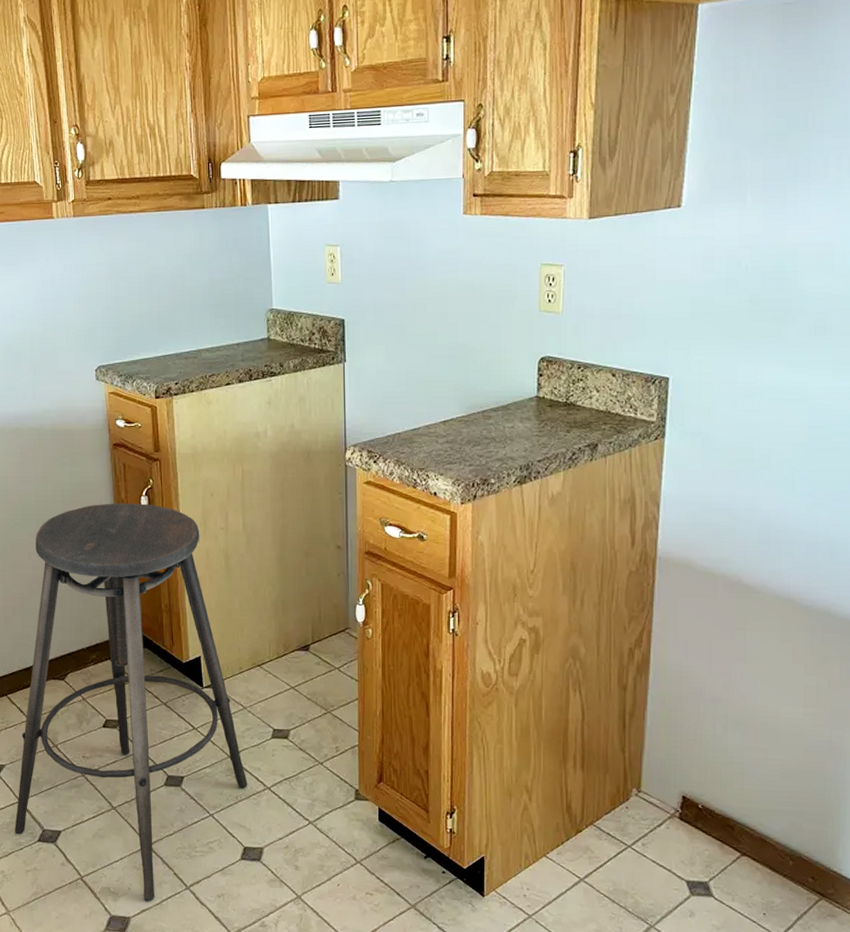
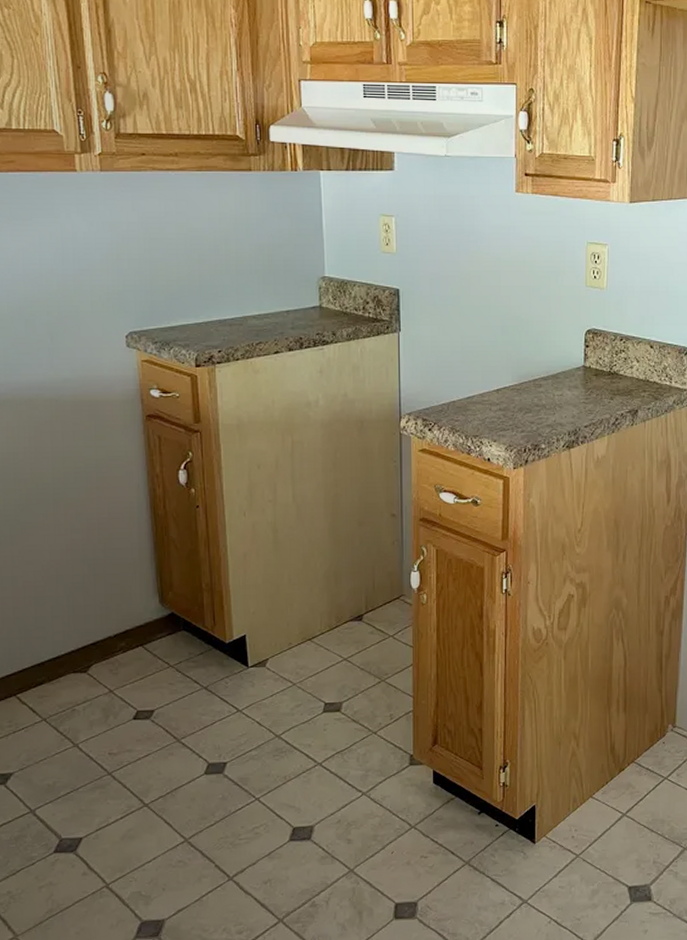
stool: present [15,503,248,902] -> none [25,478,297,900]

